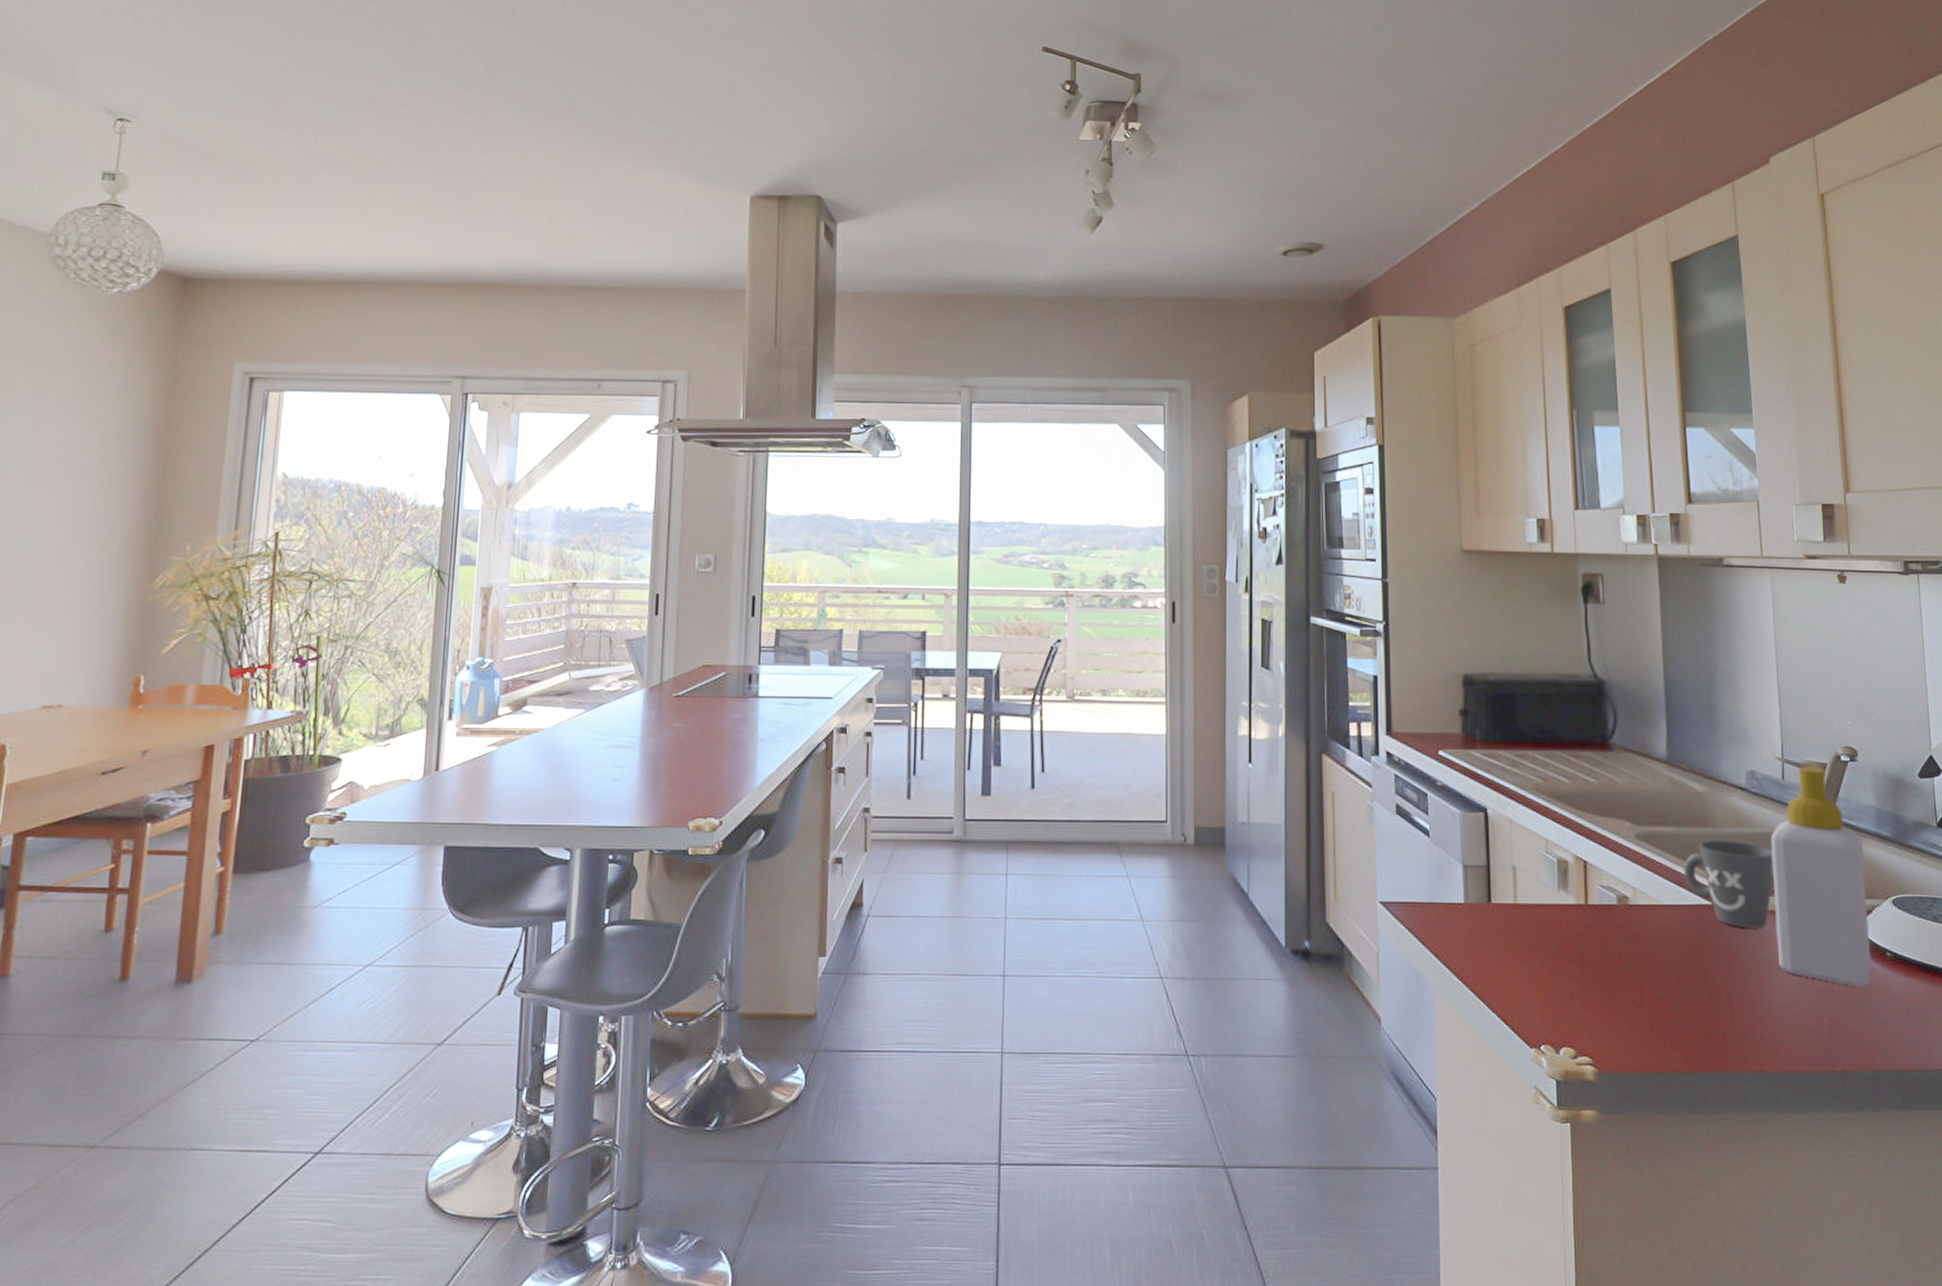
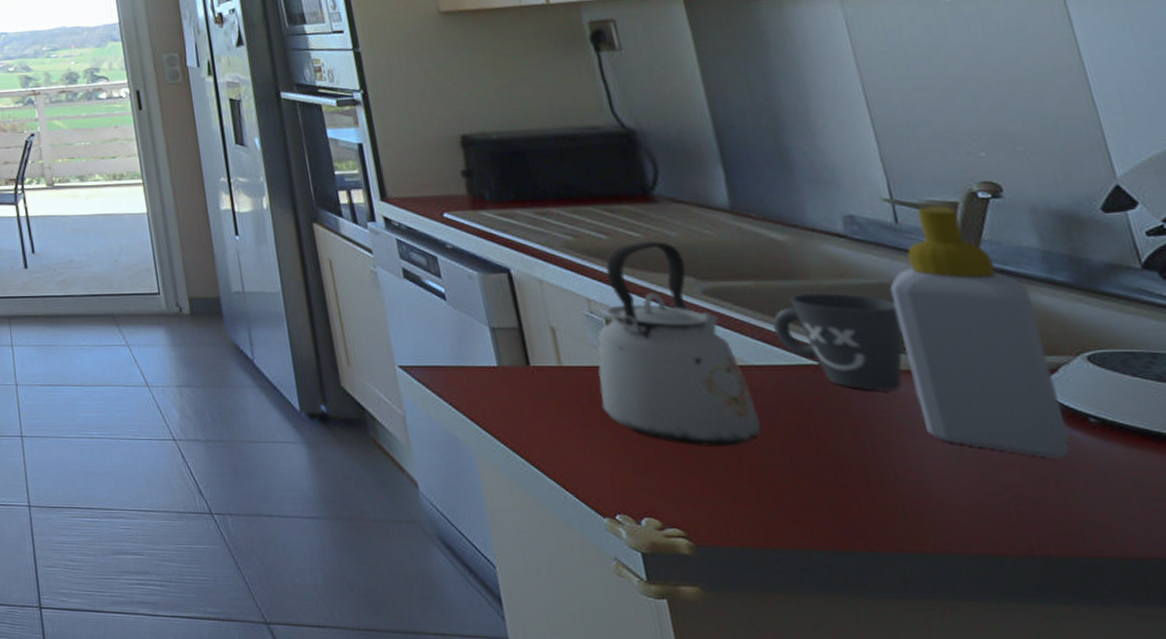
kettle: none [1543,786,1663,981] -> present [597,240,762,448]

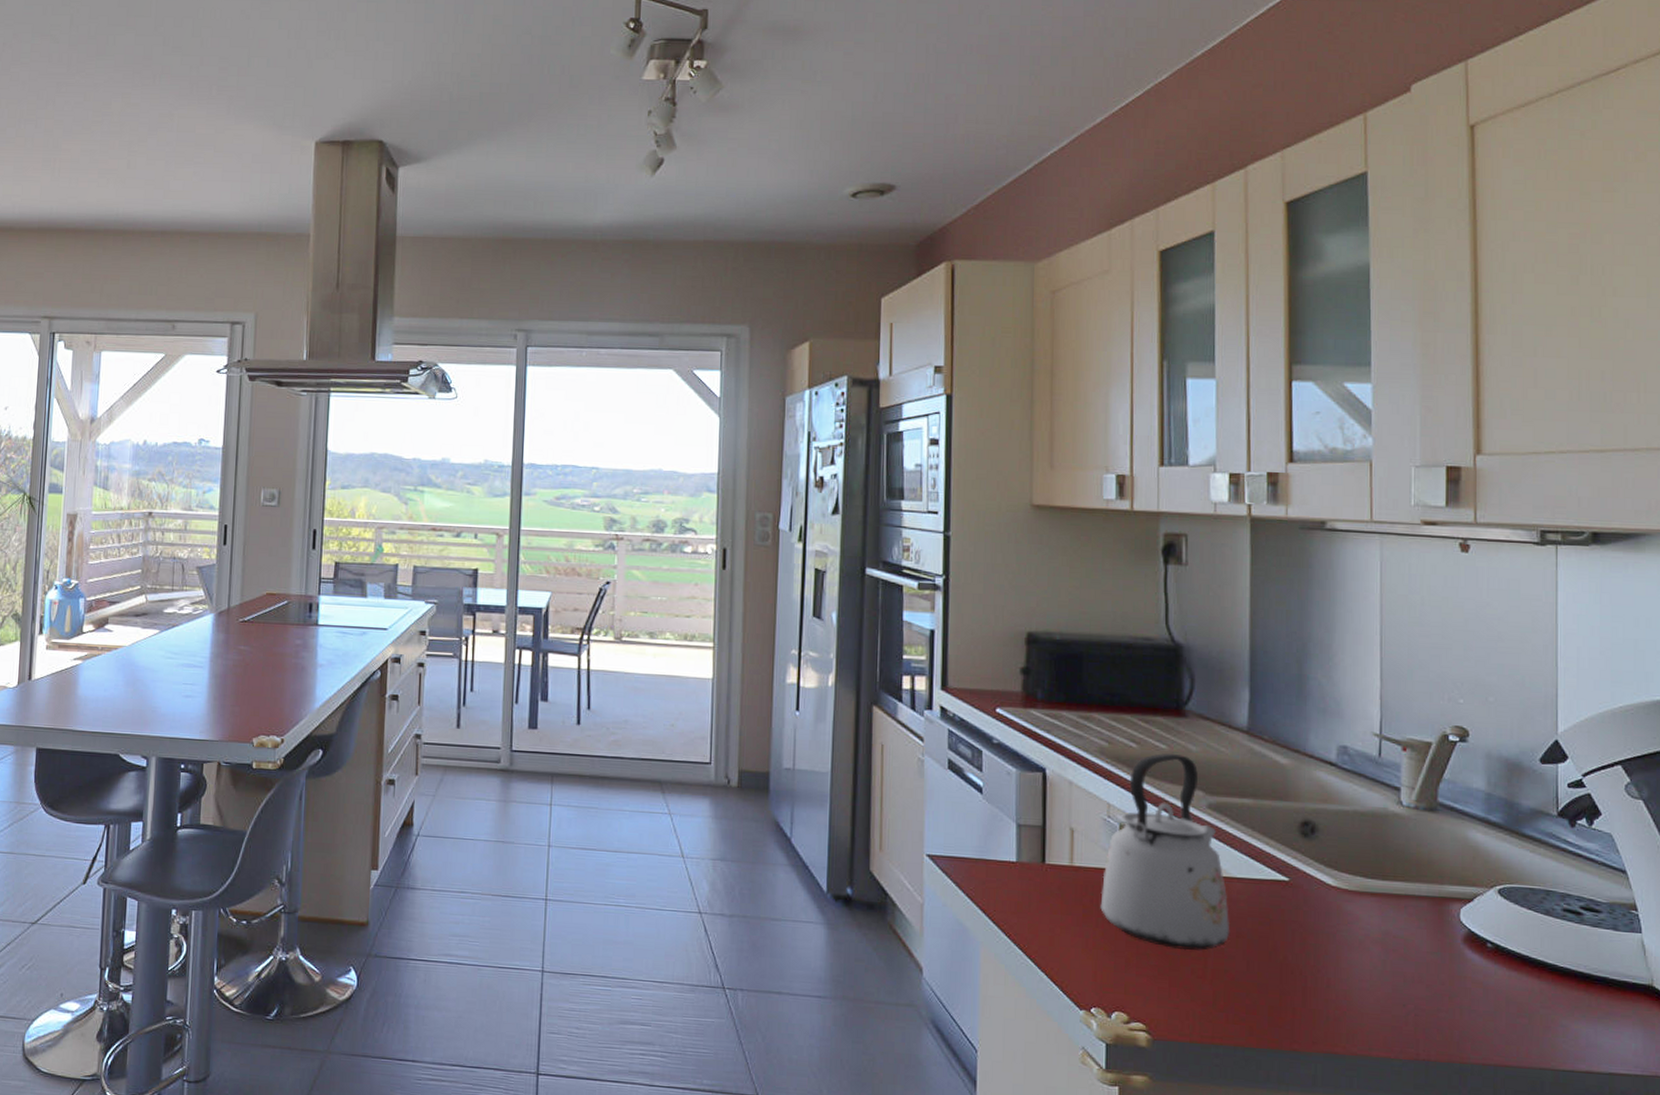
mug: present [772,292,904,391] -> none [1258,814,1363,909]
soap bottle: present [889,205,1070,458] -> none [1360,743,1469,977]

